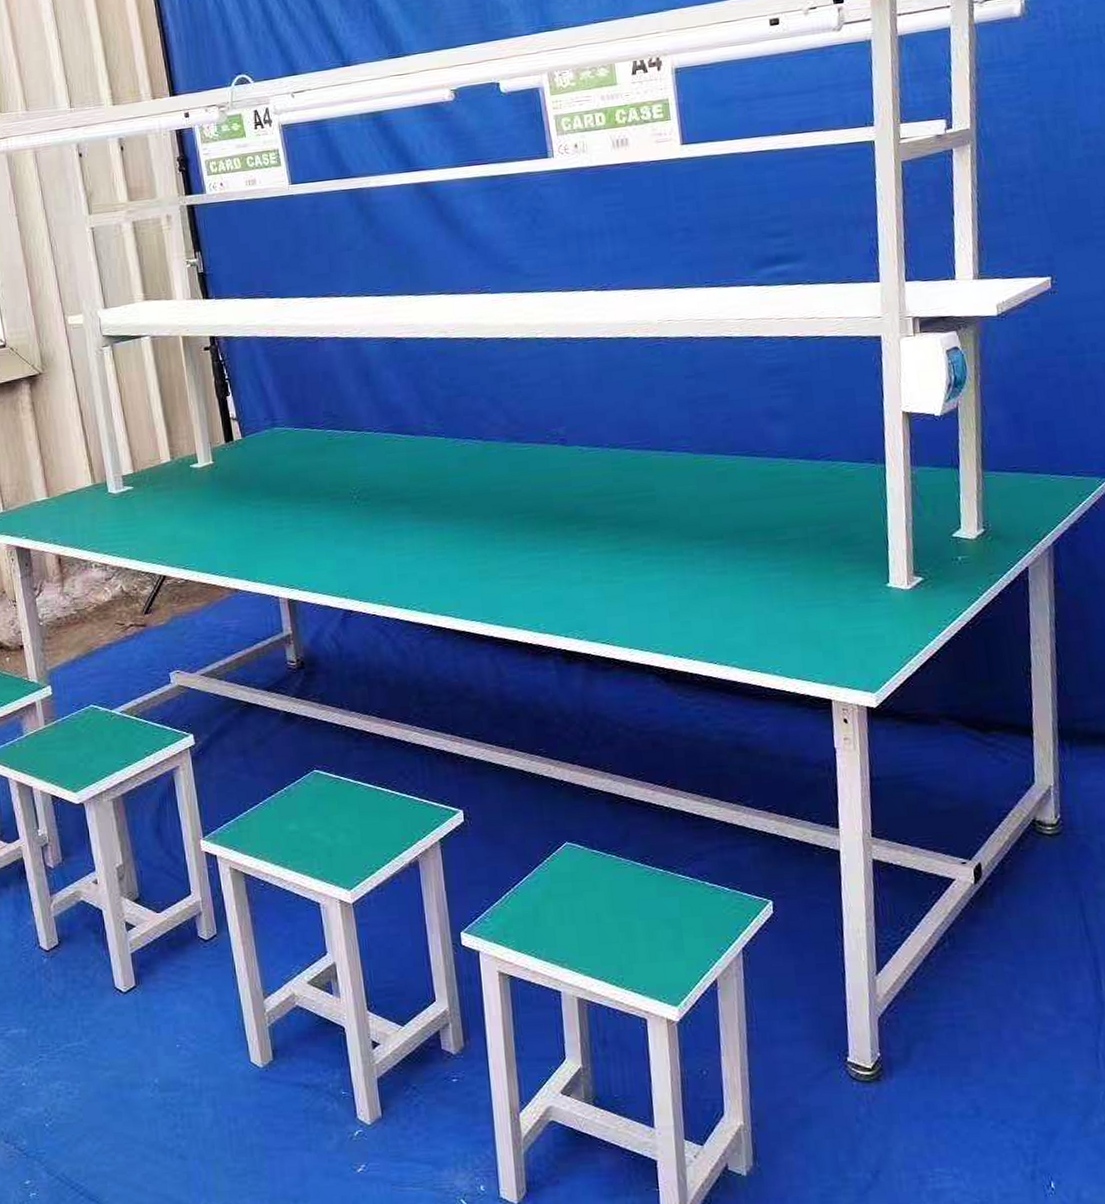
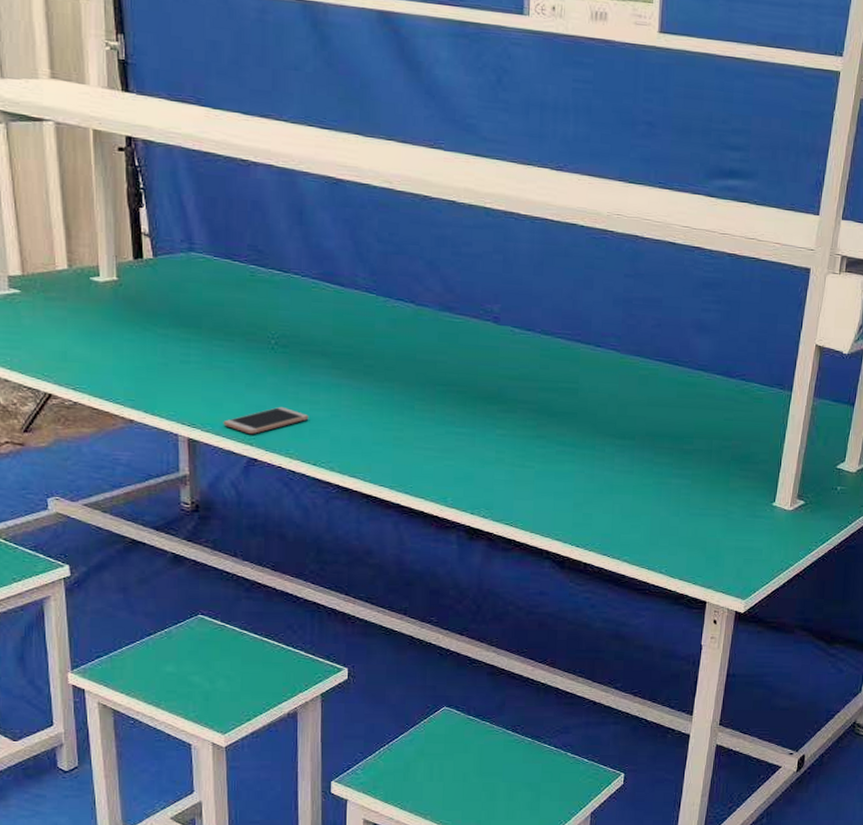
smartphone: none [318,556,396,588] -> present [223,406,309,435]

